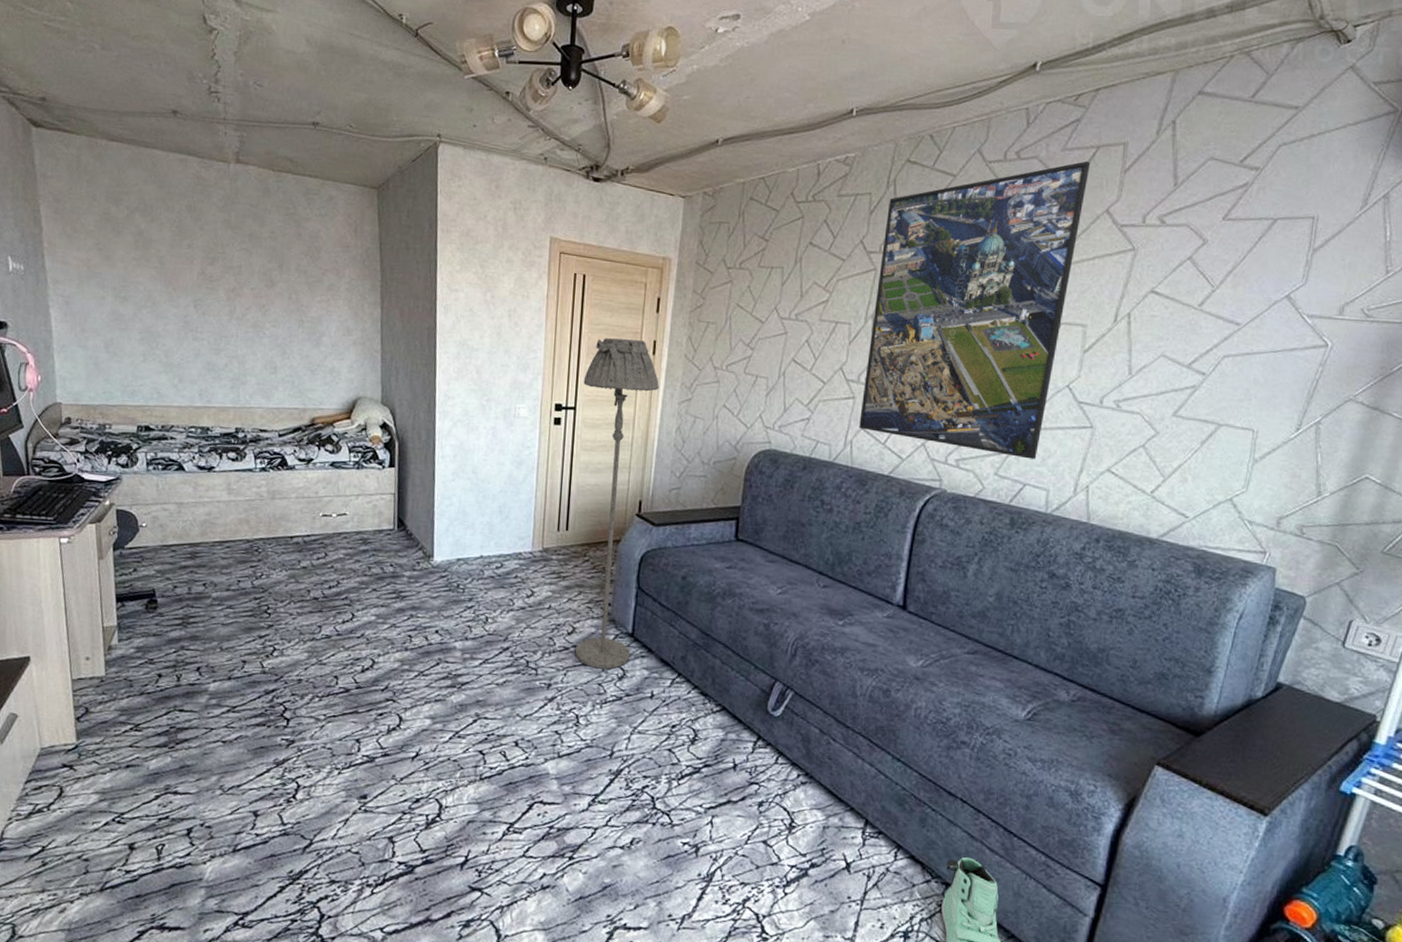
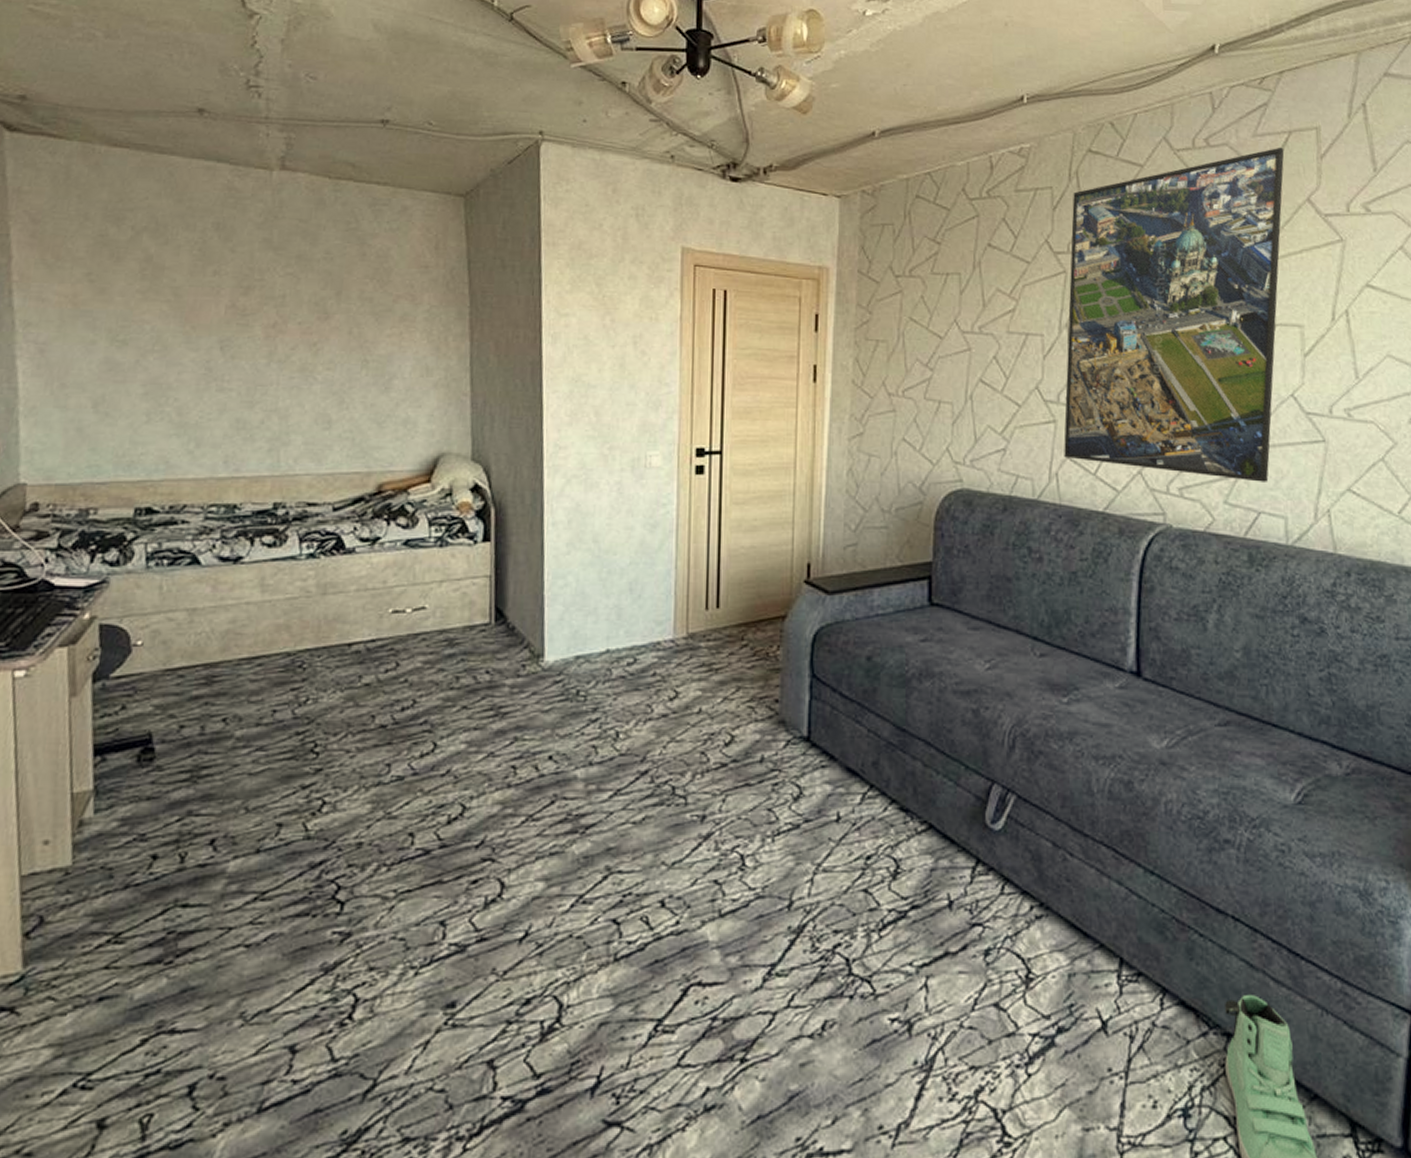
floor lamp: present [575,338,659,669] -> none [730,364,823,788]

